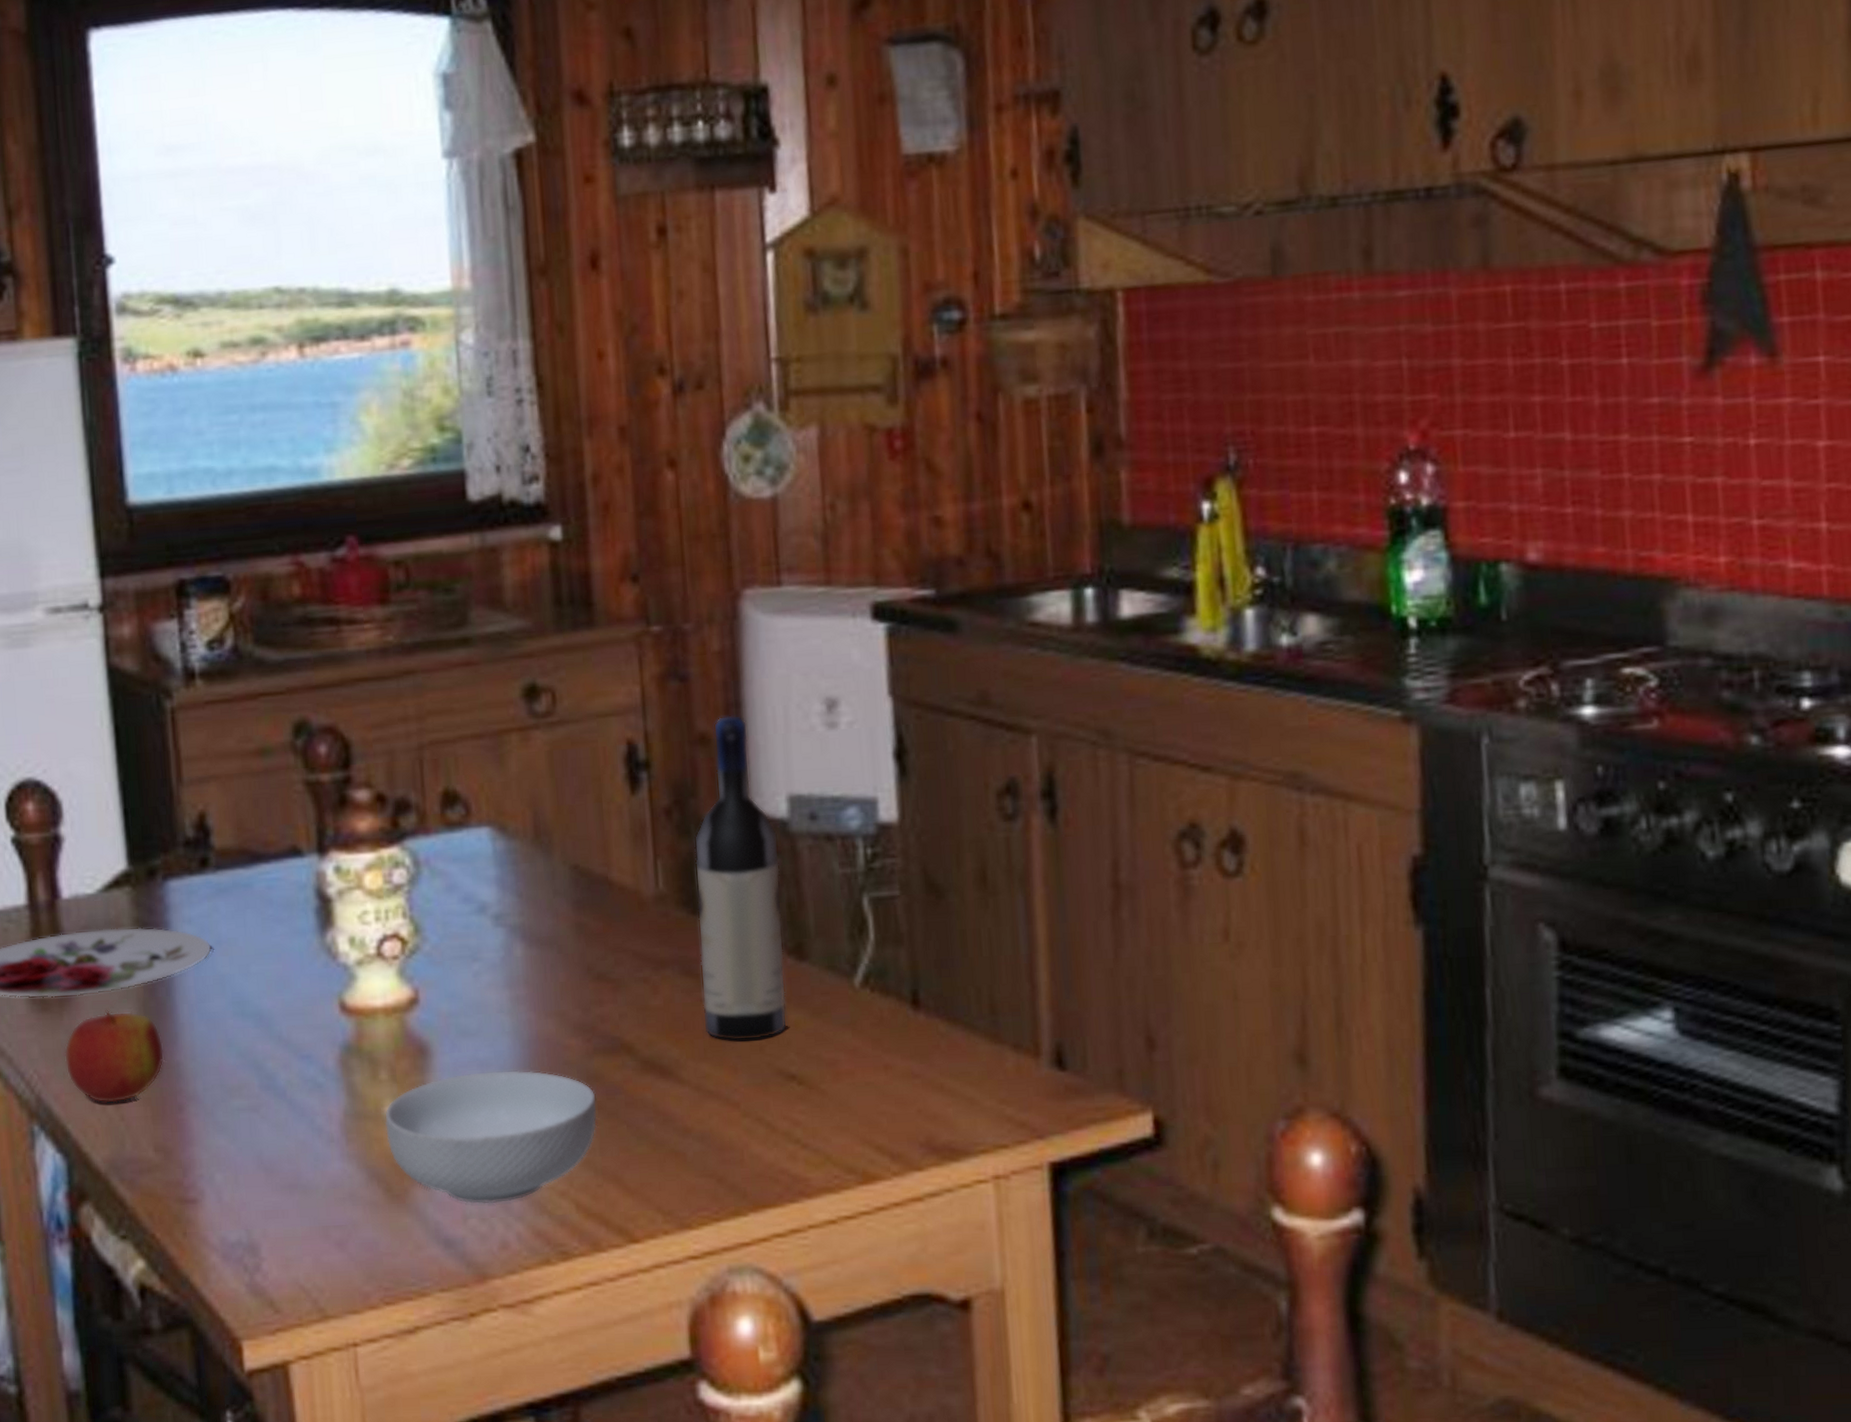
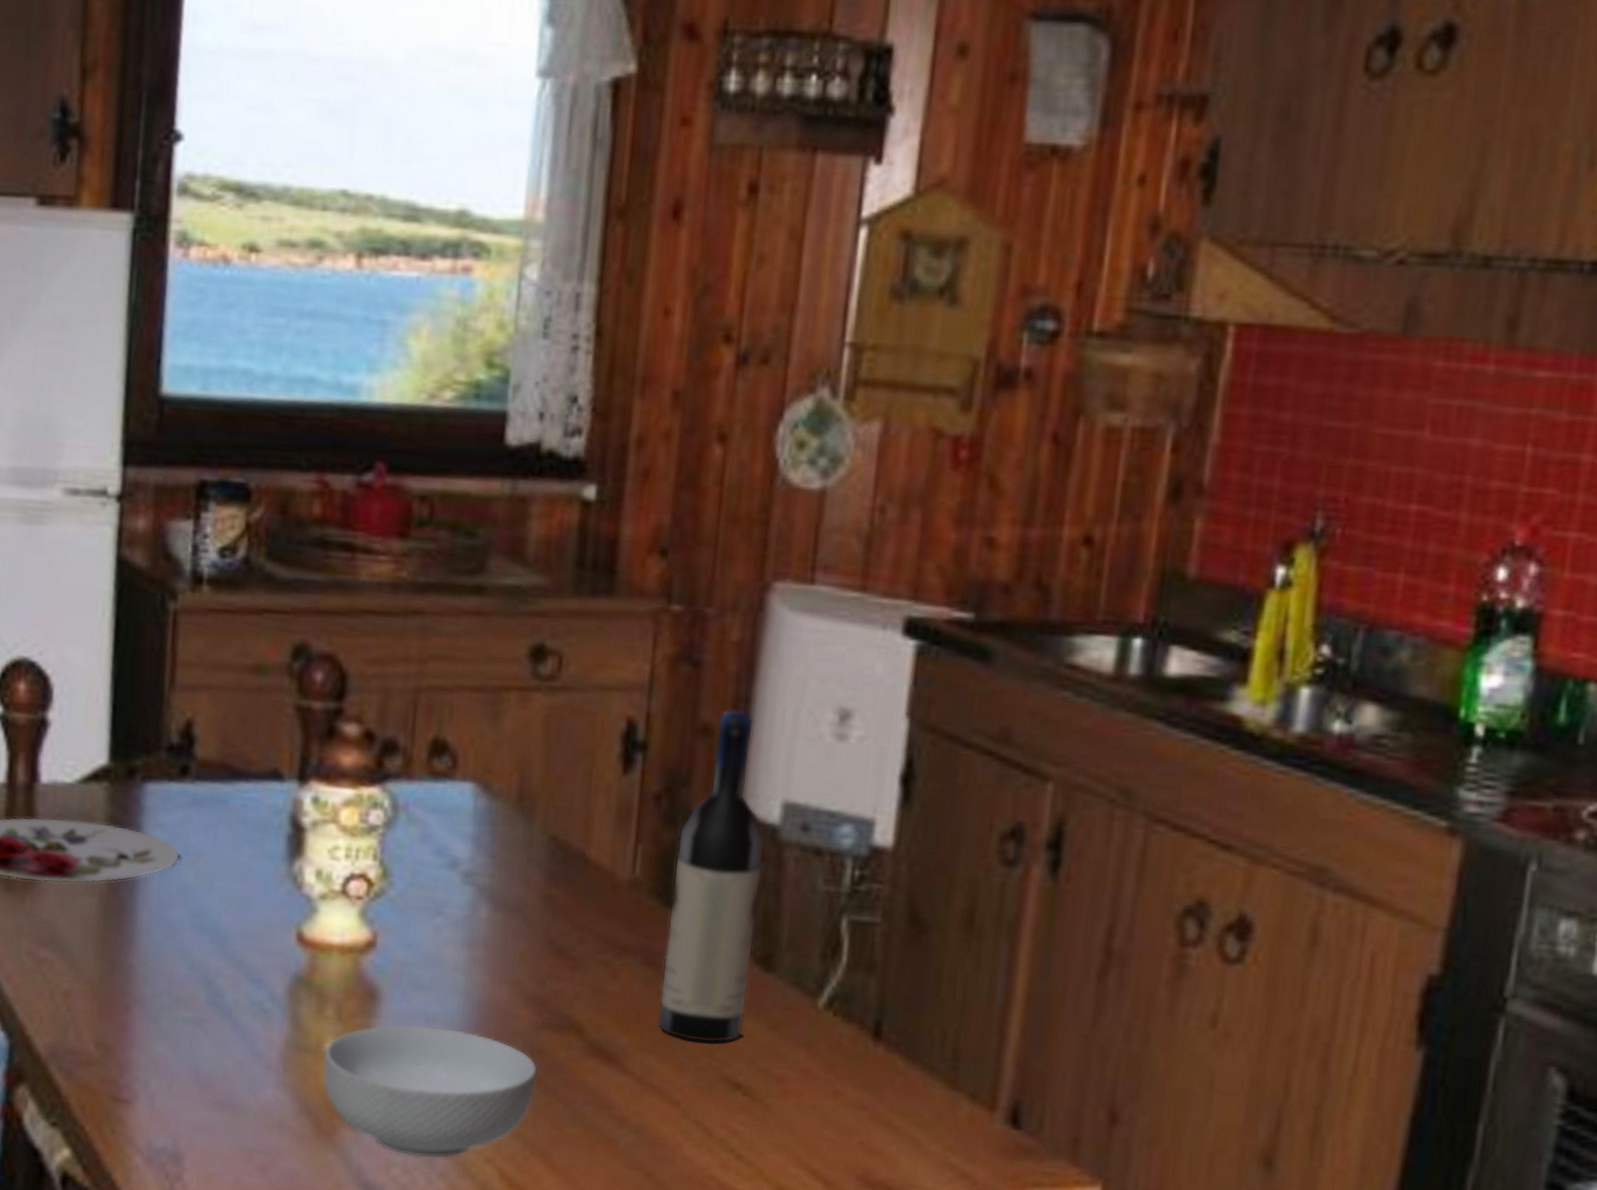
apple: present [64,1009,165,1104] -> none [20,899,119,993]

